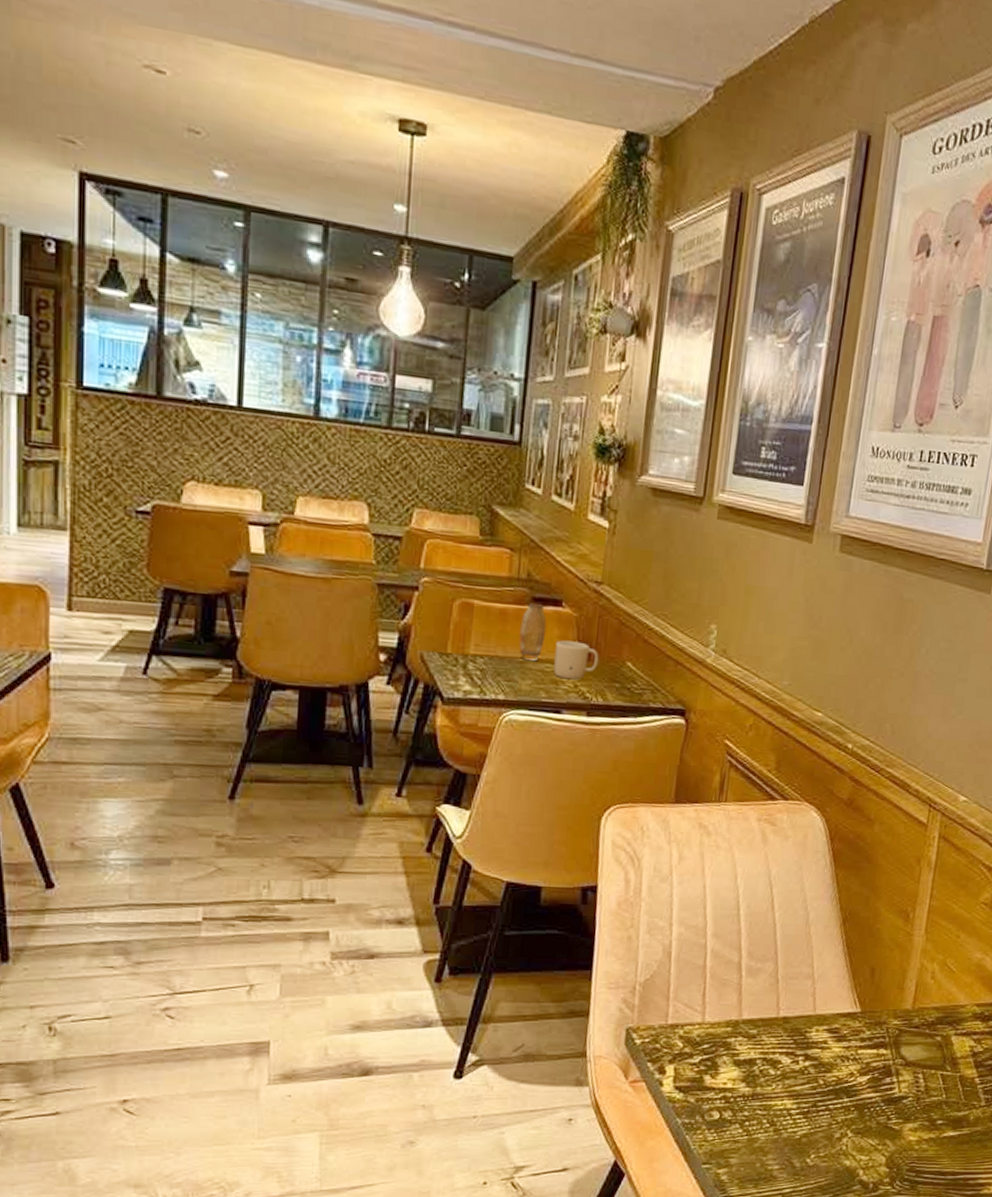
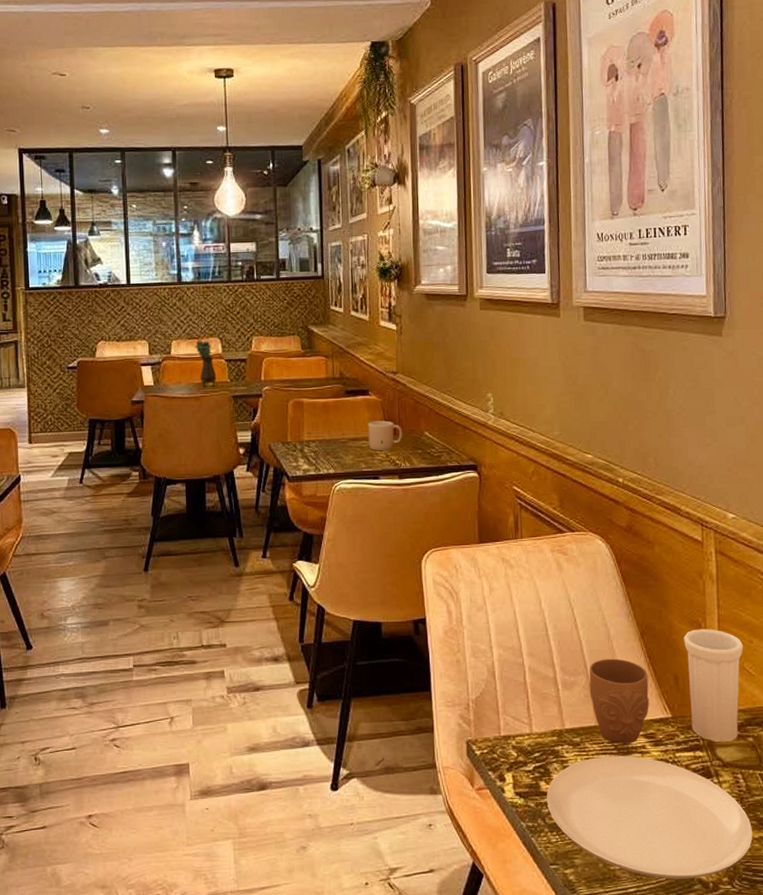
vase: none [330,499,358,568] -> present [195,338,217,387]
vase: present [518,602,547,660] -> none [339,395,360,440]
plate: none [709,1050,924,1180] -> present [547,755,753,879]
cup: none [775,945,843,1038] -> present [589,658,649,744]
cup: none [879,919,950,1040] -> present [683,629,744,742]

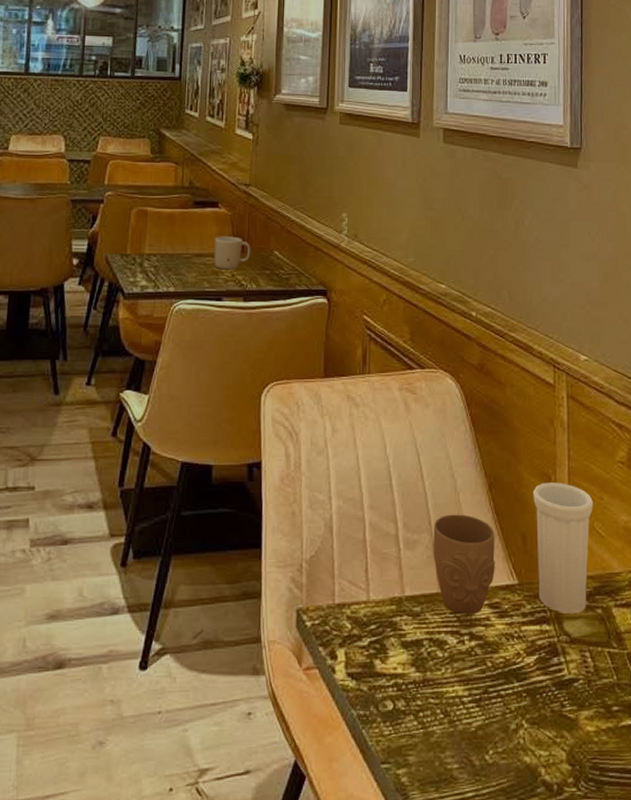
vase: present [195,338,217,387] -> none [35,134,57,189]
plate: present [547,755,753,879] -> none [381,629,600,781]

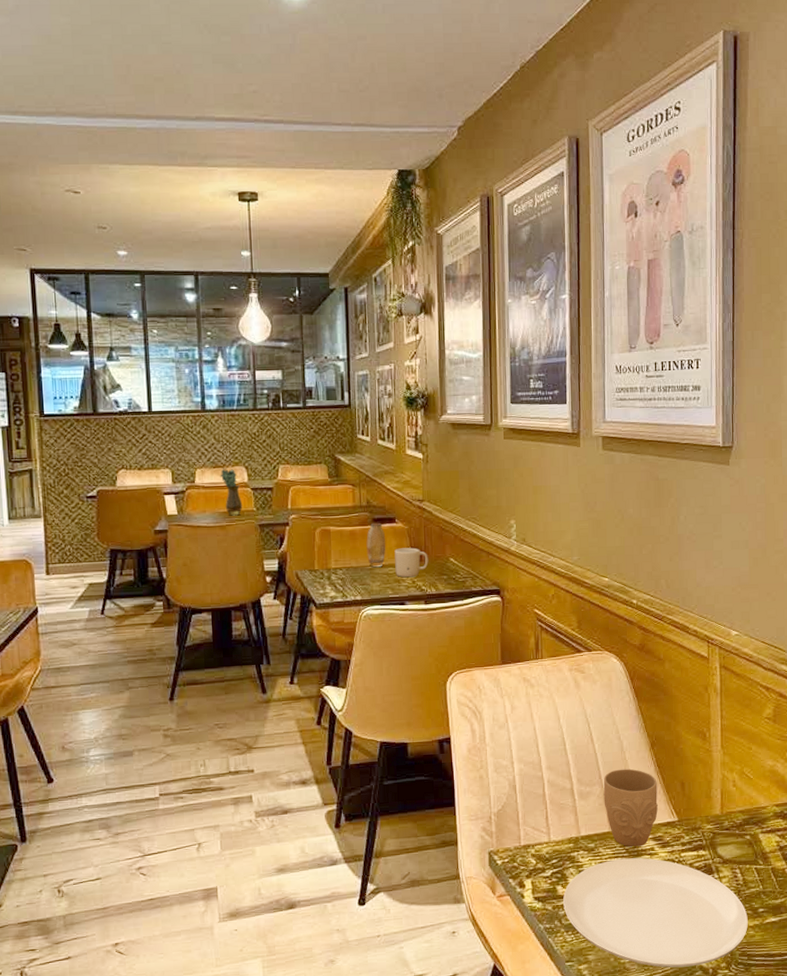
vase: none [35,134,57,189] -> present [220,467,243,516]
vase: none [184,206,207,255] -> present [366,522,386,567]
plate: none [381,629,600,781] -> present [563,858,748,968]
cup: present [532,482,594,613] -> none [689,738,744,841]

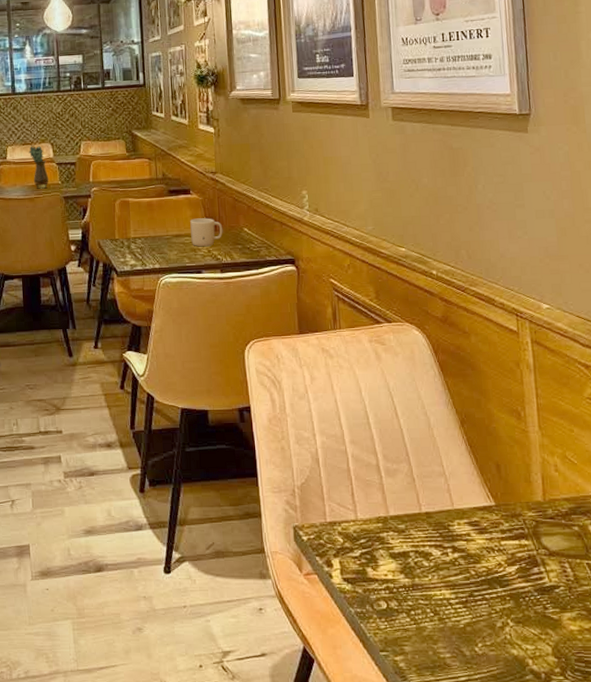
vase: present [366,522,386,567] -> none [163,194,182,236]
plate: present [563,858,748,968] -> none [374,543,583,669]
cup: present [603,768,658,847] -> none [411,446,472,531]

